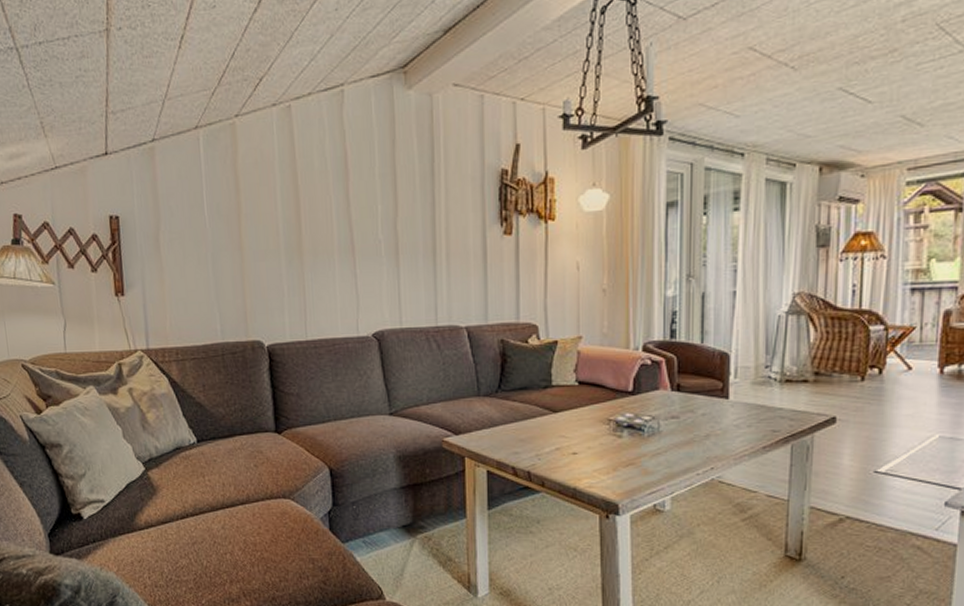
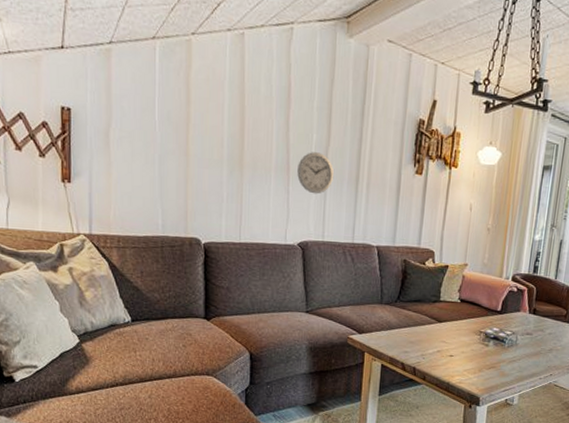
wall clock: none [363,225,406,275] -> present [297,152,334,194]

